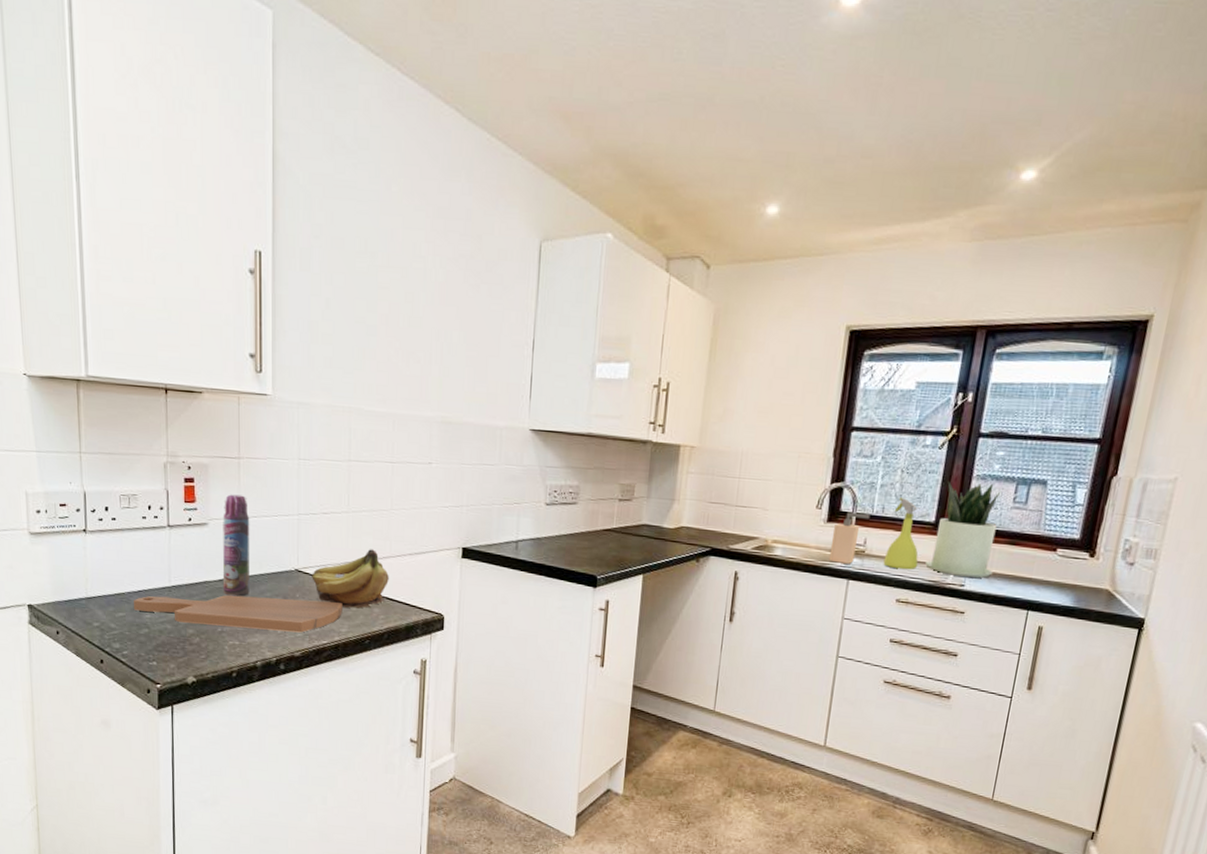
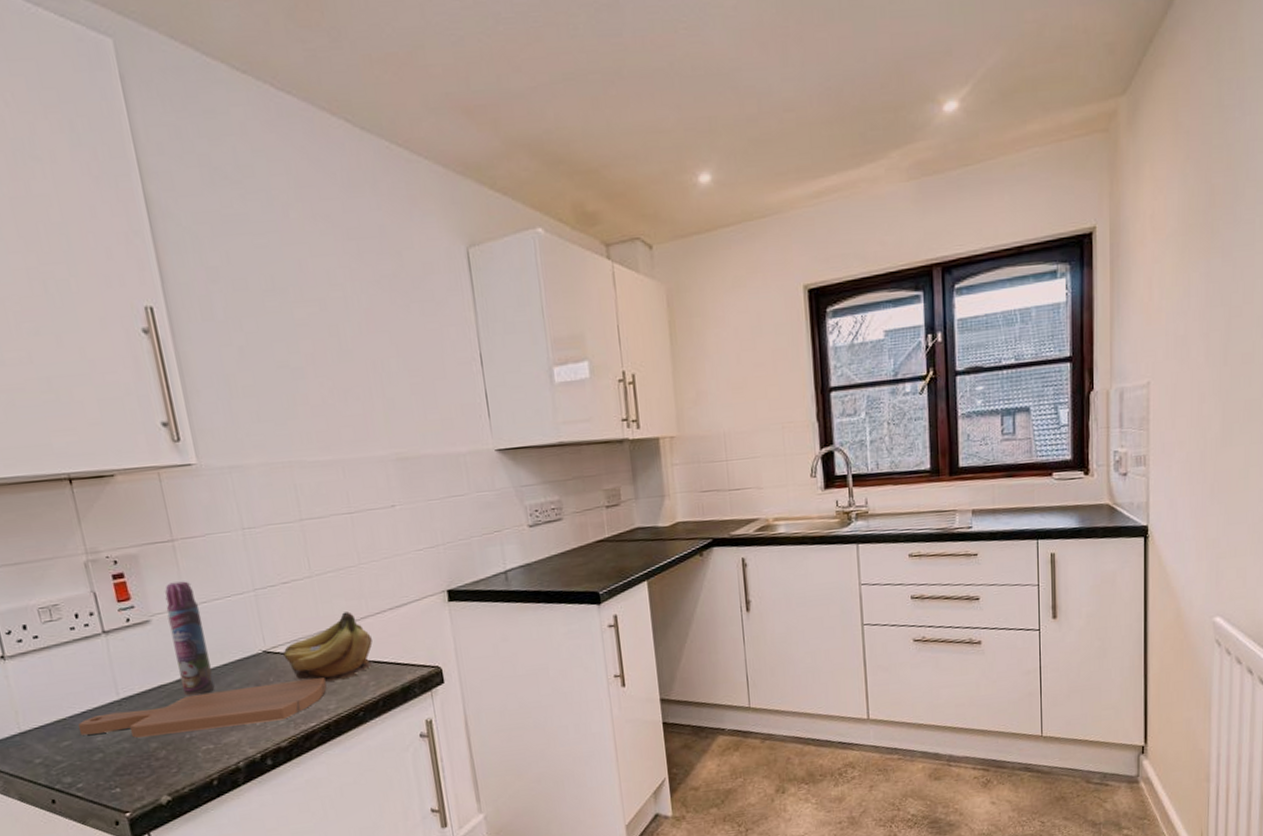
soap dispenser: present [828,512,870,564] -> none [832,473,866,530]
spray bottle: present [883,497,922,570] -> none [888,450,923,524]
planter: present [924,481,1002,579] -> none [929,421,997,520]

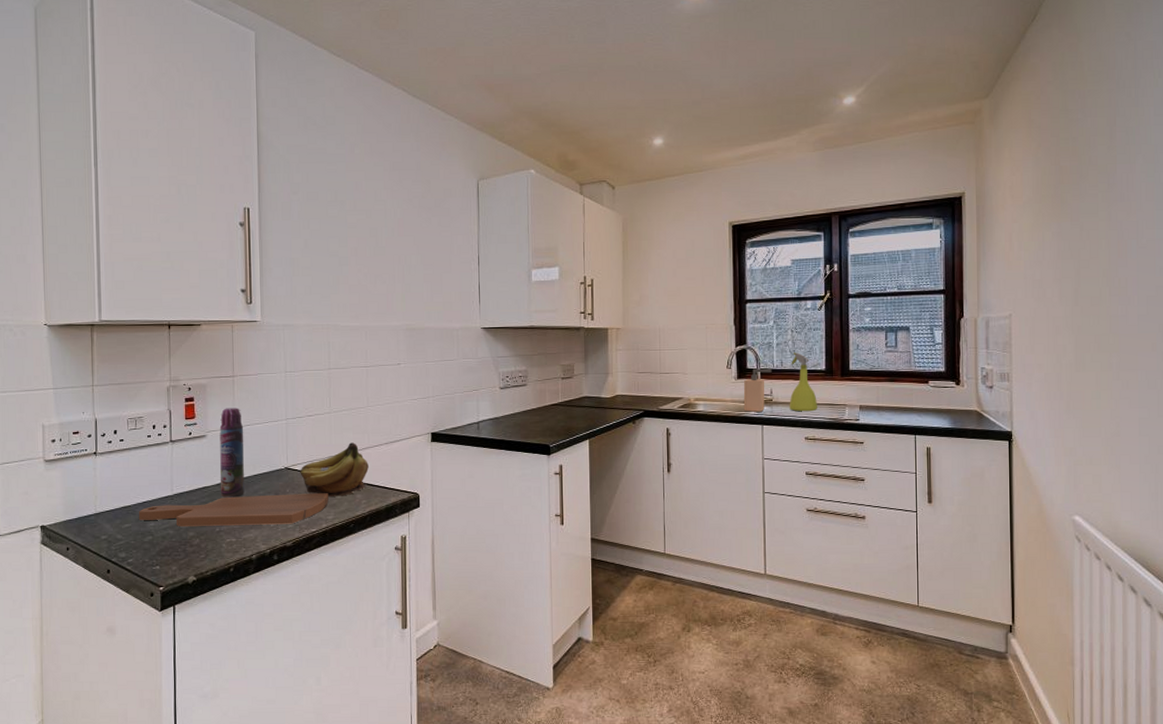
soap dispenser: none [832,473,866,530] -> present [743,368,772,412]
spray bottle: none [888,450,923,524] -> present [789,352,818,412]

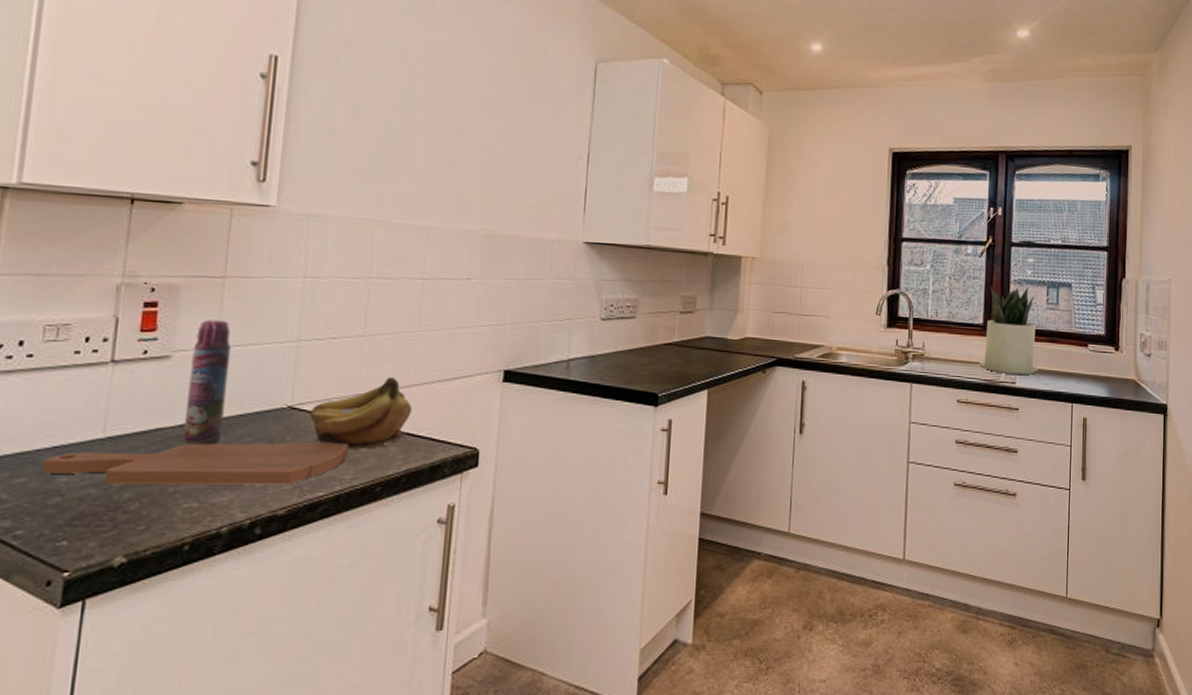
soap dispenser: present [743,368,772,412] -> none [891,317,926,368]
spray bottle: present [789,352,818,412] -> none [942,302,973,371]
planter: none [823,334,880,413] -> present [978,286,1038,376]

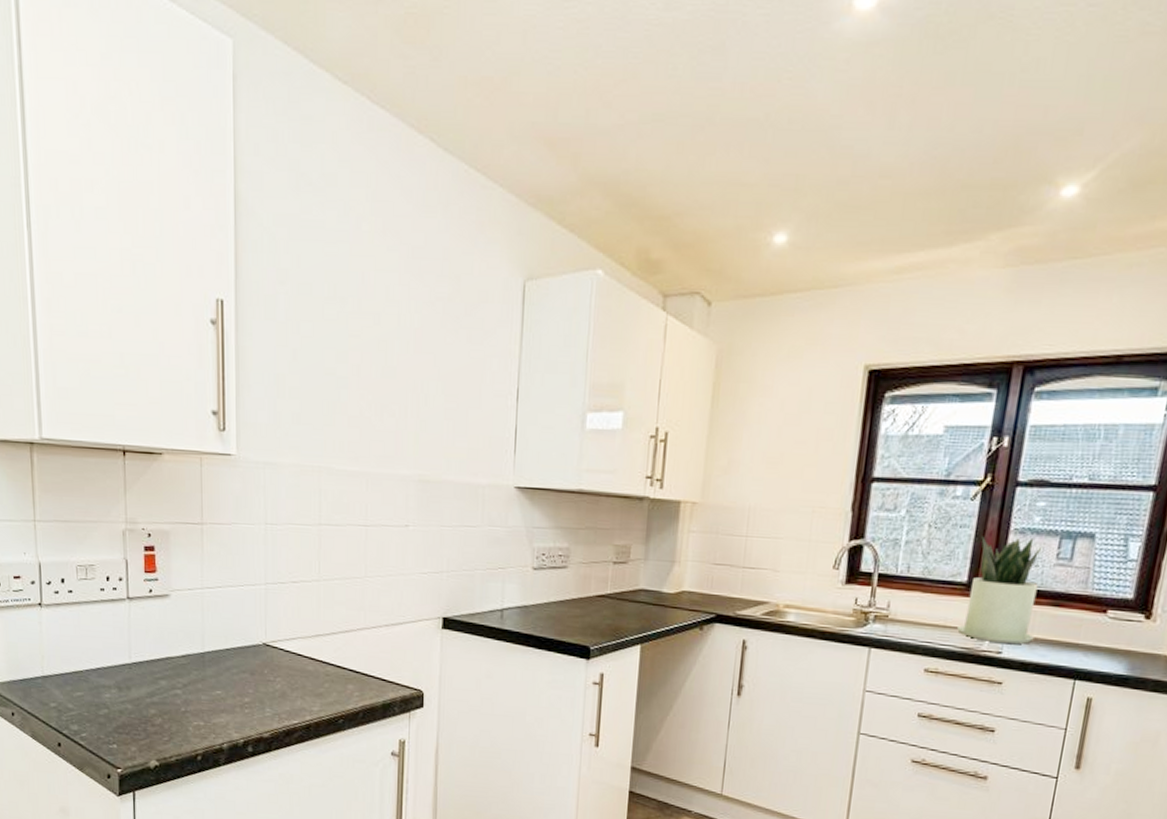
cutting board: present [41,443,349,485] -> none [91,671,314,712]
whipped cream can: present [181,320,232,445] -> none [185,563,215,674]
fruit: present [309,377,412,449] -> none [281,620,364,685]

